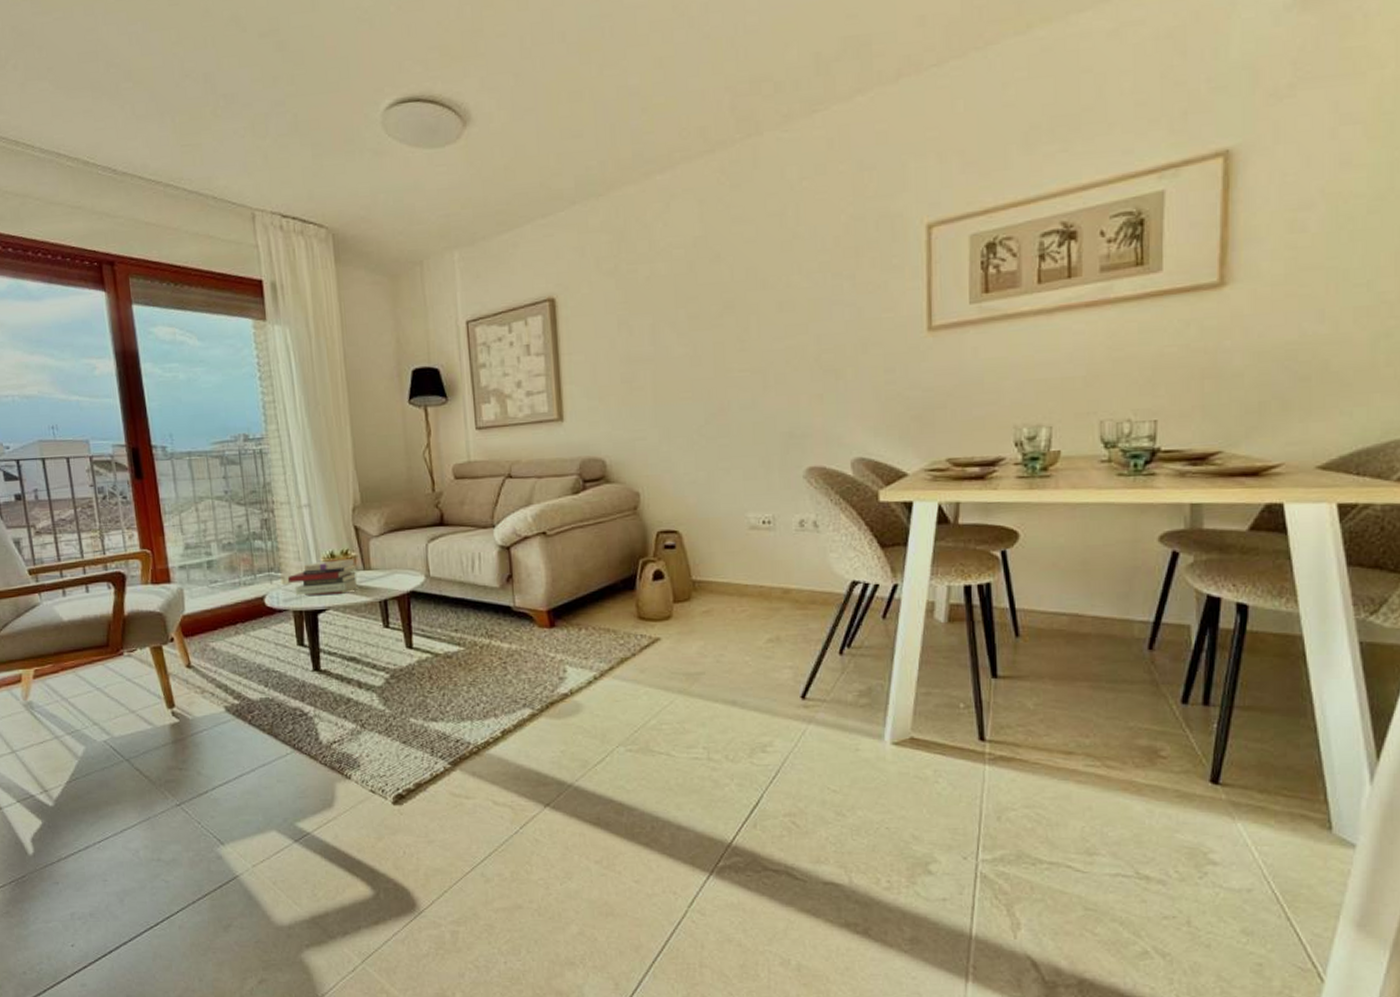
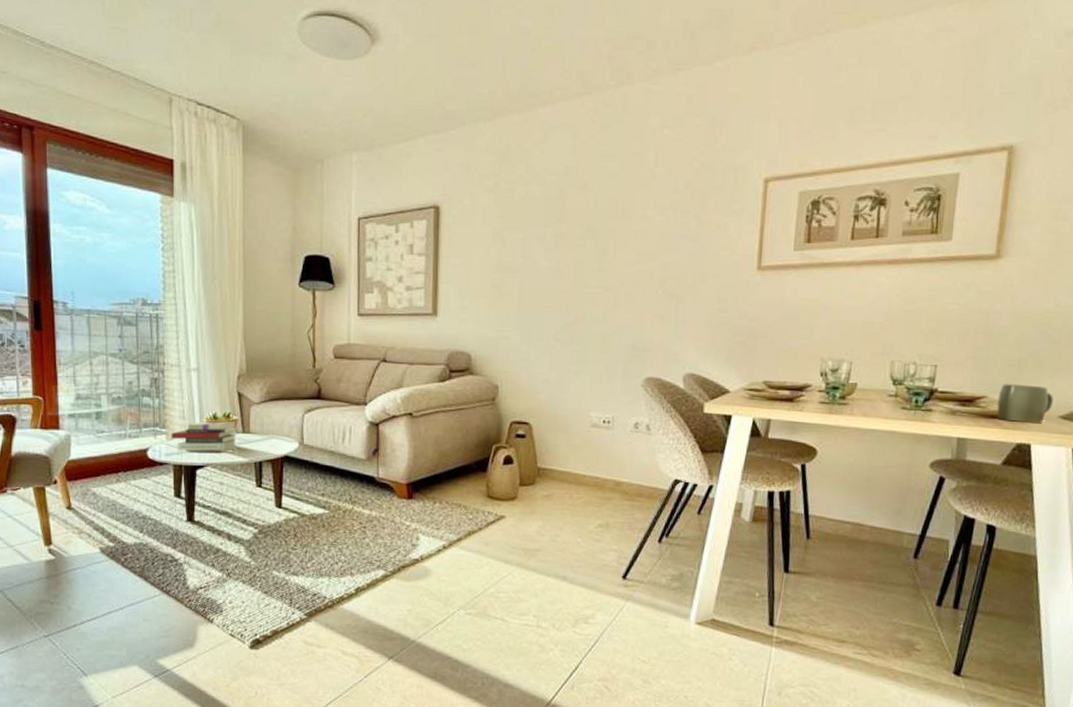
mug: none [1237,432,1307,479] -> present [996,384,1053,423]

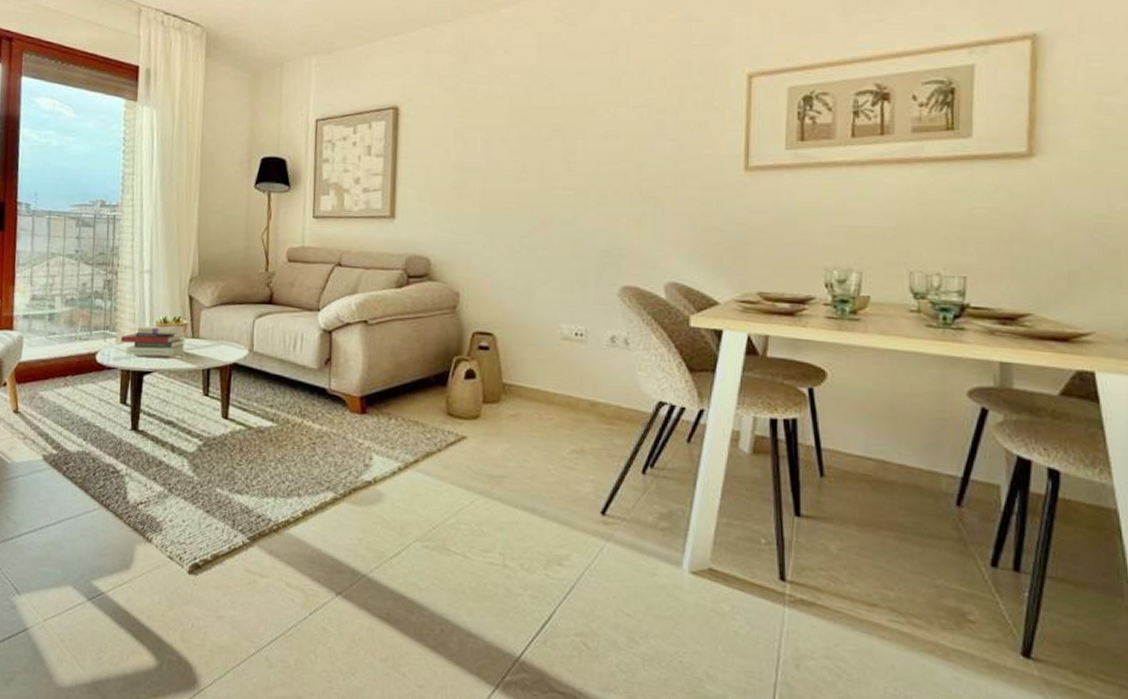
mug: present [996,384,1053,423] -> none [1046,300,1118,346]

